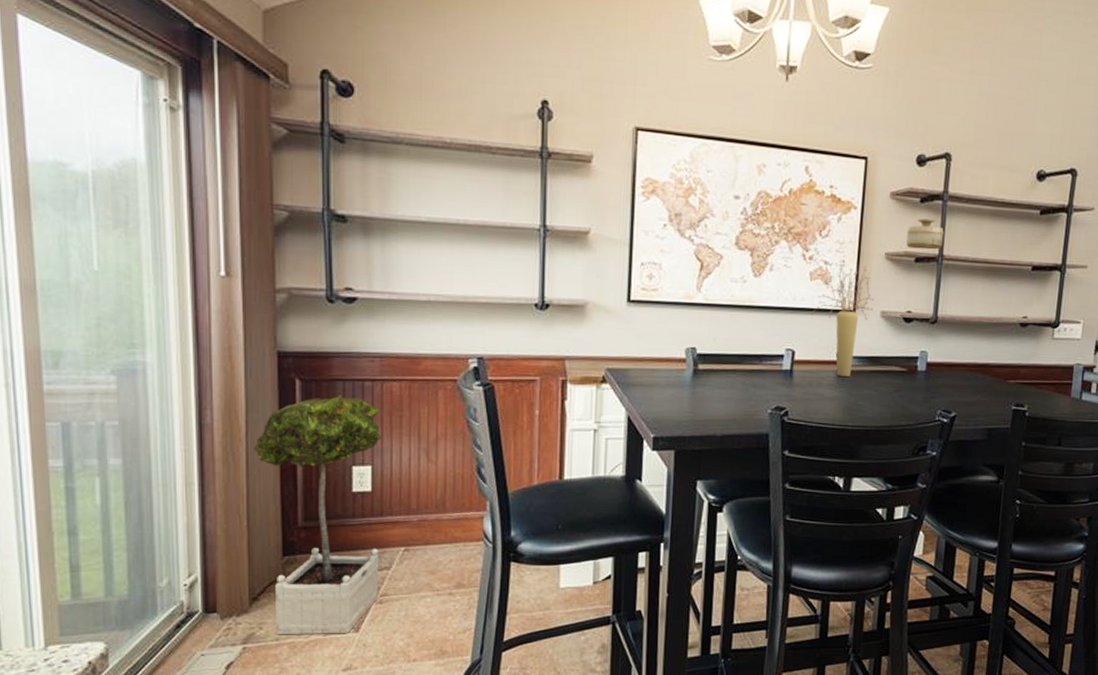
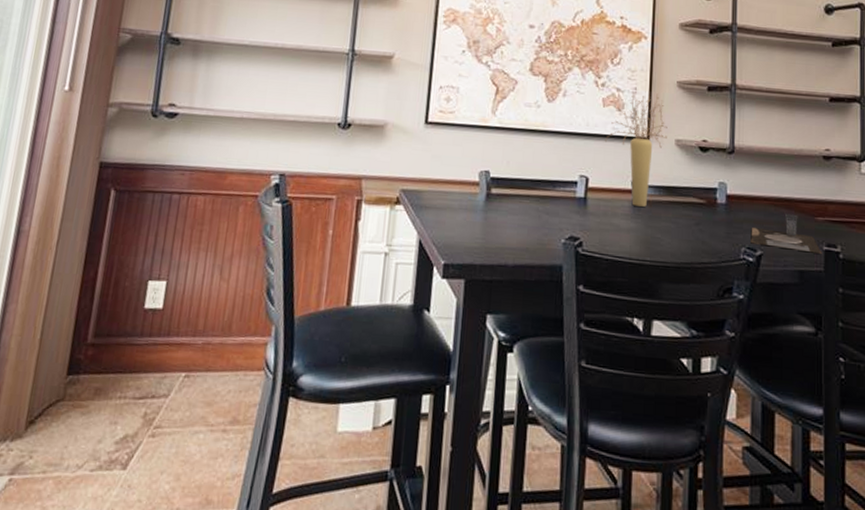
potted tree: present [253,395,382,635] -> none [44,206,182,471]
decorative jar: present [905,218,944,250] -> none [697,48,735,79]
place setting: none [946,378,1011,413] -> present [751,213,822,254]

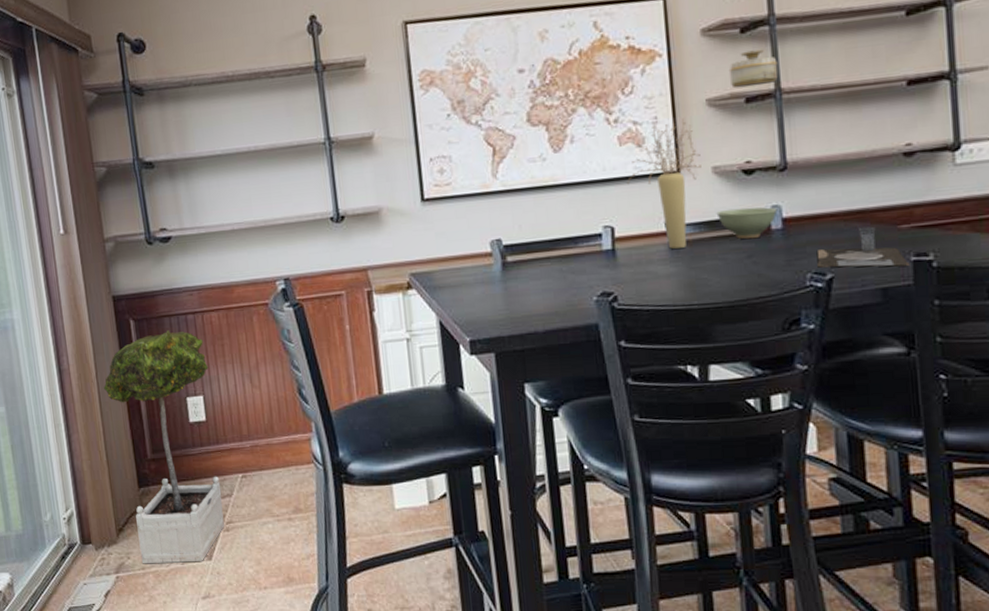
potted tree: none [44,206,182,471] -> present [103,330,224,564]
bowl: none [674,178,724,209] -> present [716,207,778,239]
decorative jar: none [697,48,735,79] -> present [728,49,779,89]

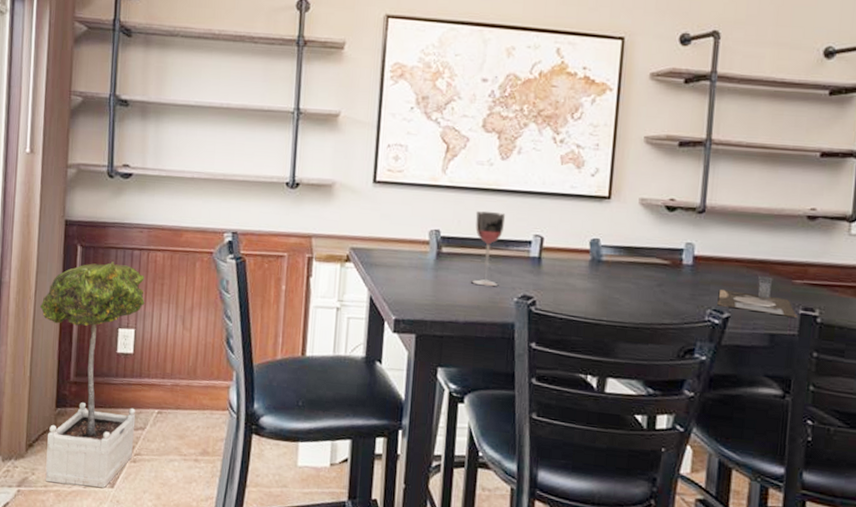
wineglass: none [536,209,575,290] -> present [471,211,506,287]
flower arrangement: present [626,118,701,249] -> none [561,148,632,268]
bowl: present [716,207,778,239] -> none [636,239,691,270]
decorative jar: present [728,49,779,89] -> none [668,100,713,133]

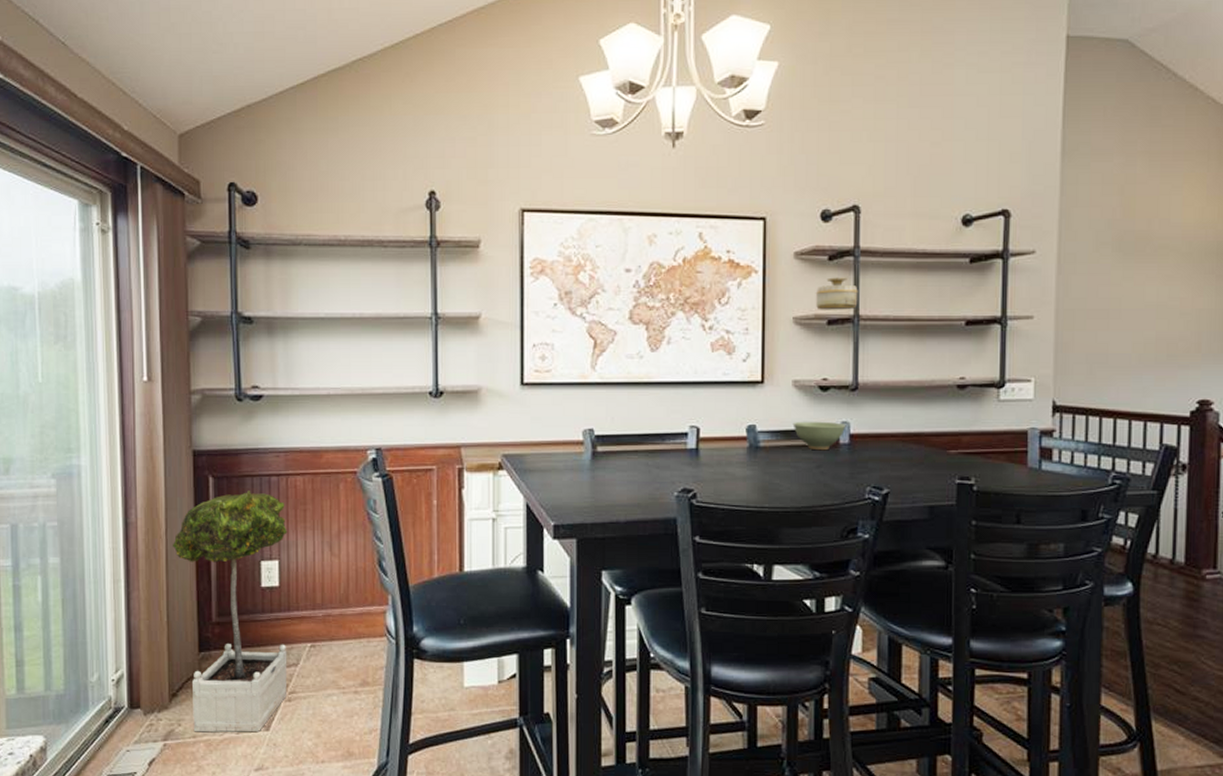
wineglass: present [471,211,506,287] -> none [629,405,660,483]
bowl: none [636,239,691,270] -> present [792,421,846,451]
decorative jar: none [668,100,713,133] -> present [815,277,858,310]
place setting: present [717,276,798,317] -> none [876,449,955,487]

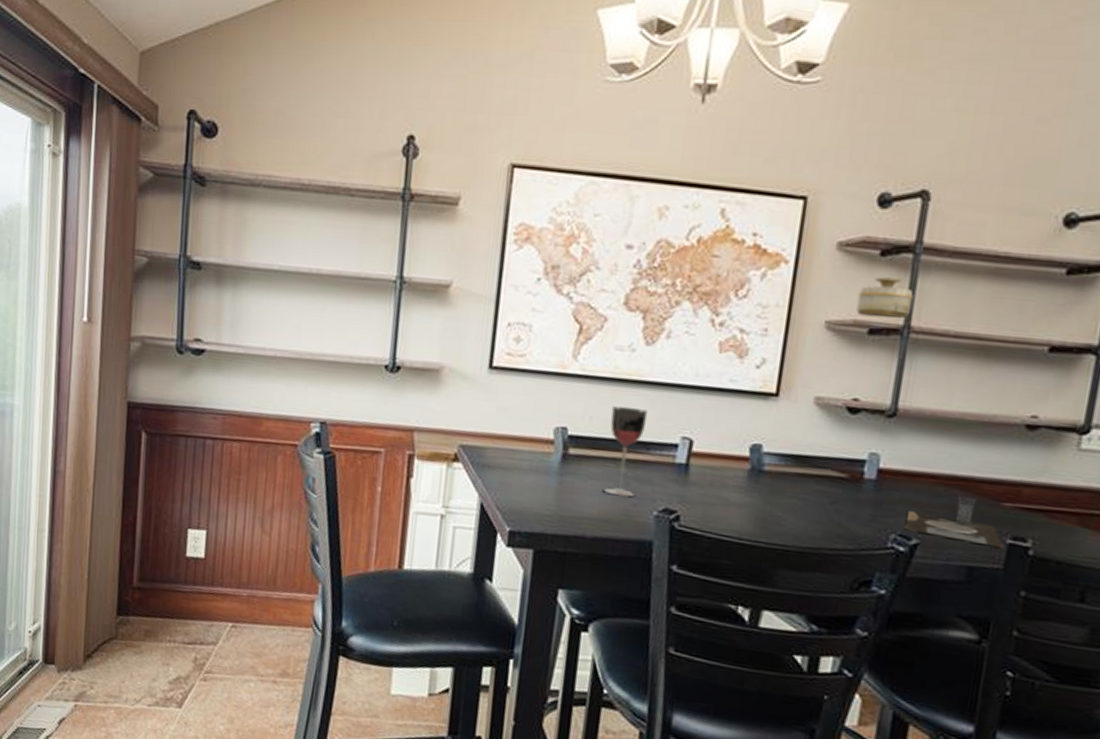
potted tree: present [172,491,288,733] -> none [98,452,218,708]
wineglass: none [629,405,660,483] -> present [603,406,648,497]
bowl: present [792,421,846,451] -> none [807,446,876,485]
place setting: none [876,449,955,487] -> present [904,496,1004,548]

